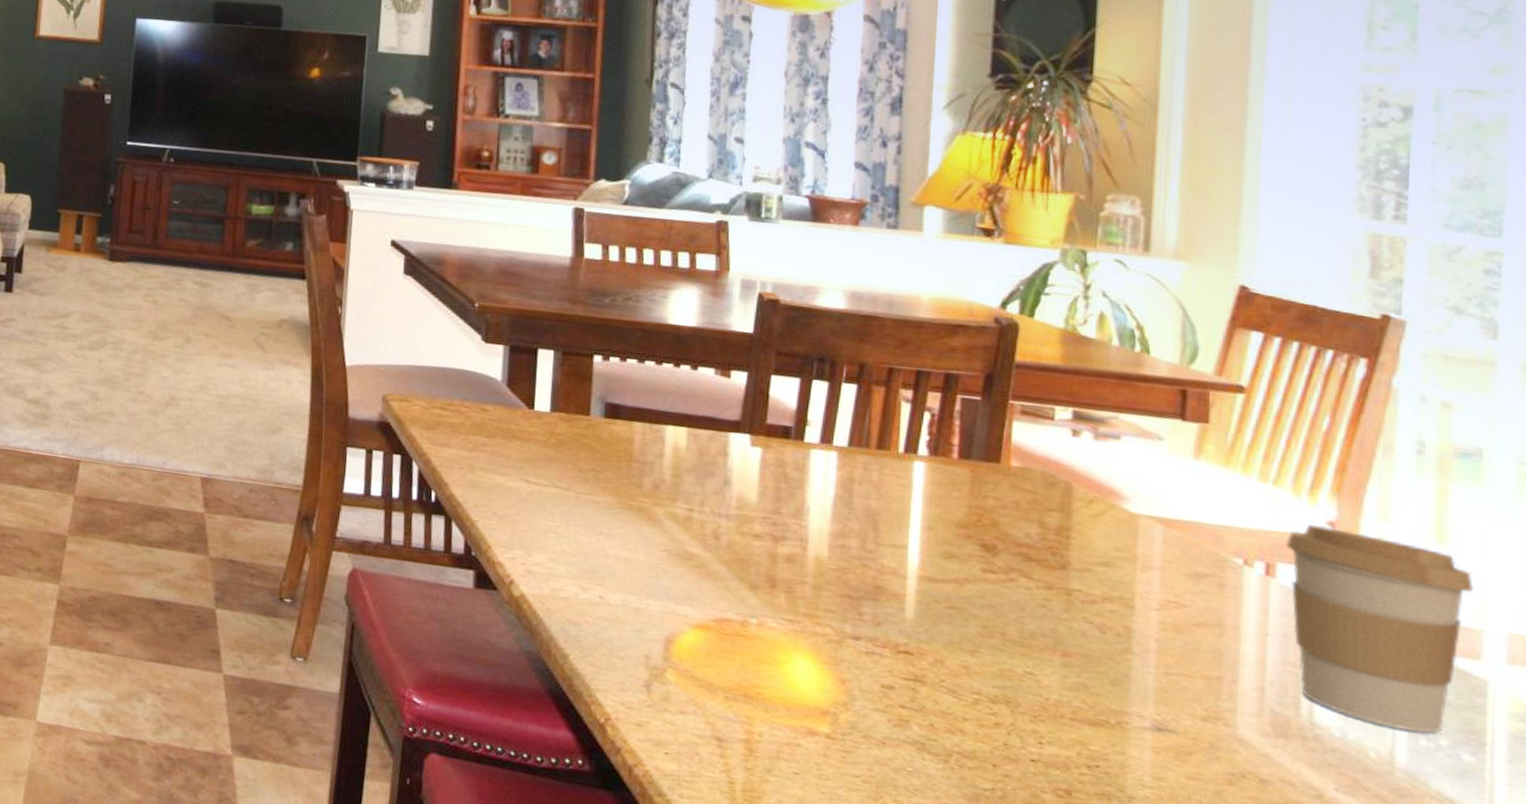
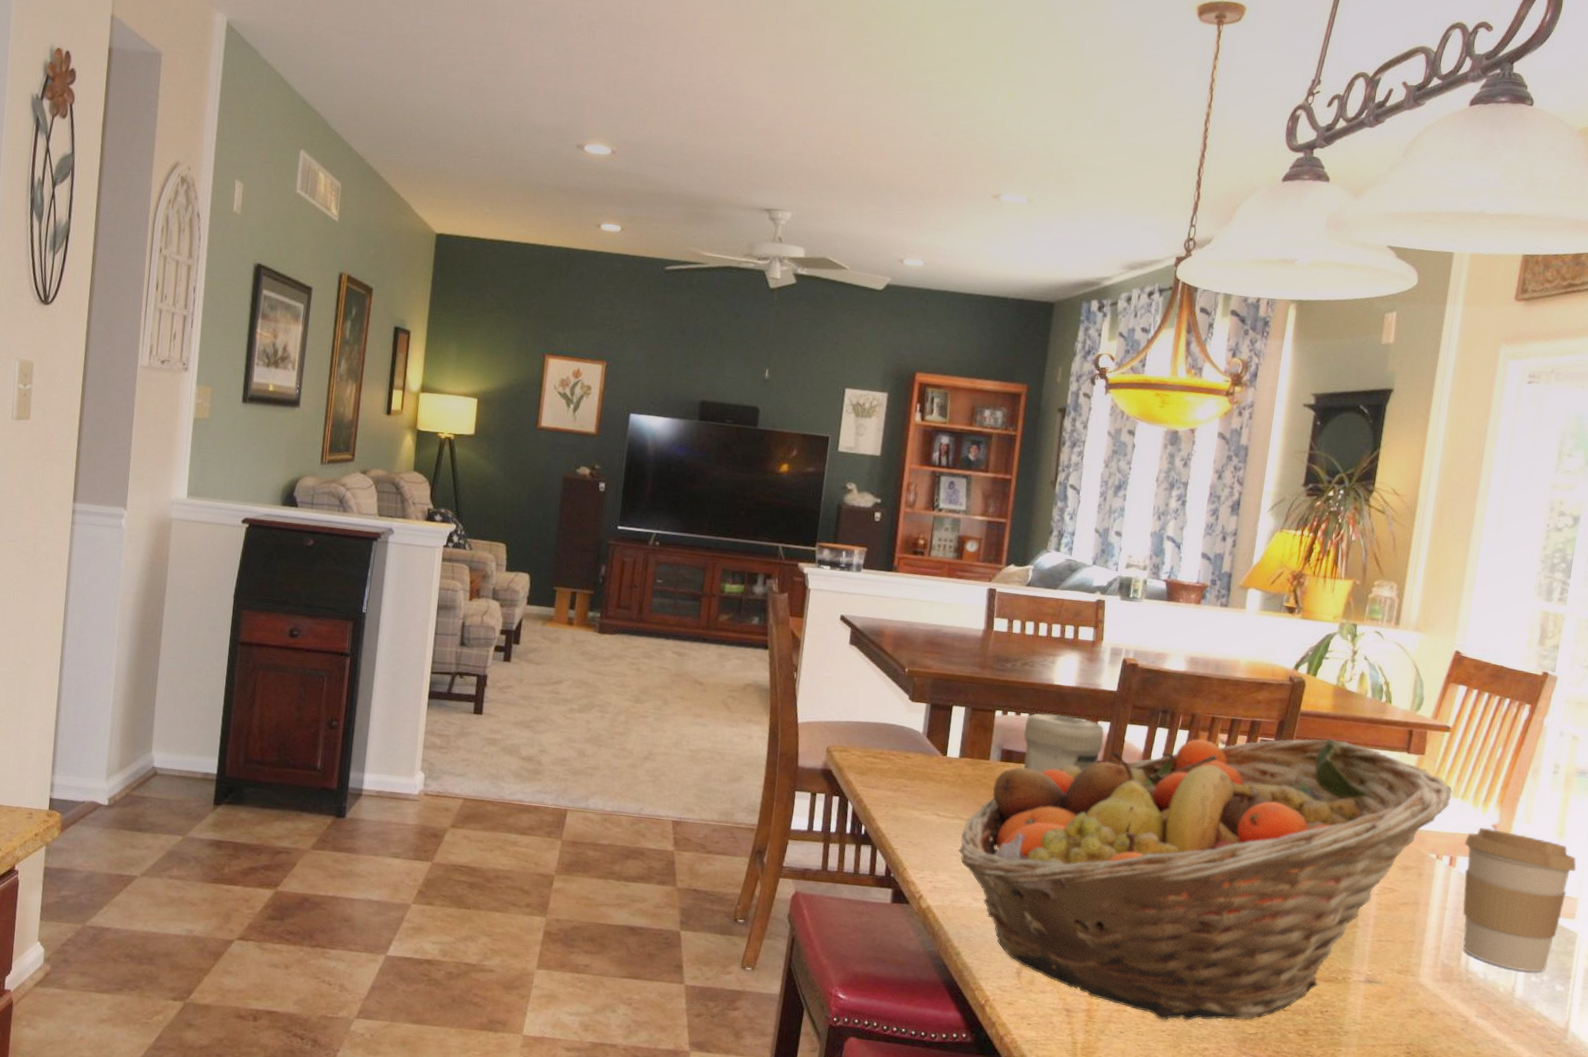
fruit basket: none [557,395,1258,770] -> present [959,738,1452,1020]
jar: none [632,359,741,434] -> present [1023,713,1104,774]

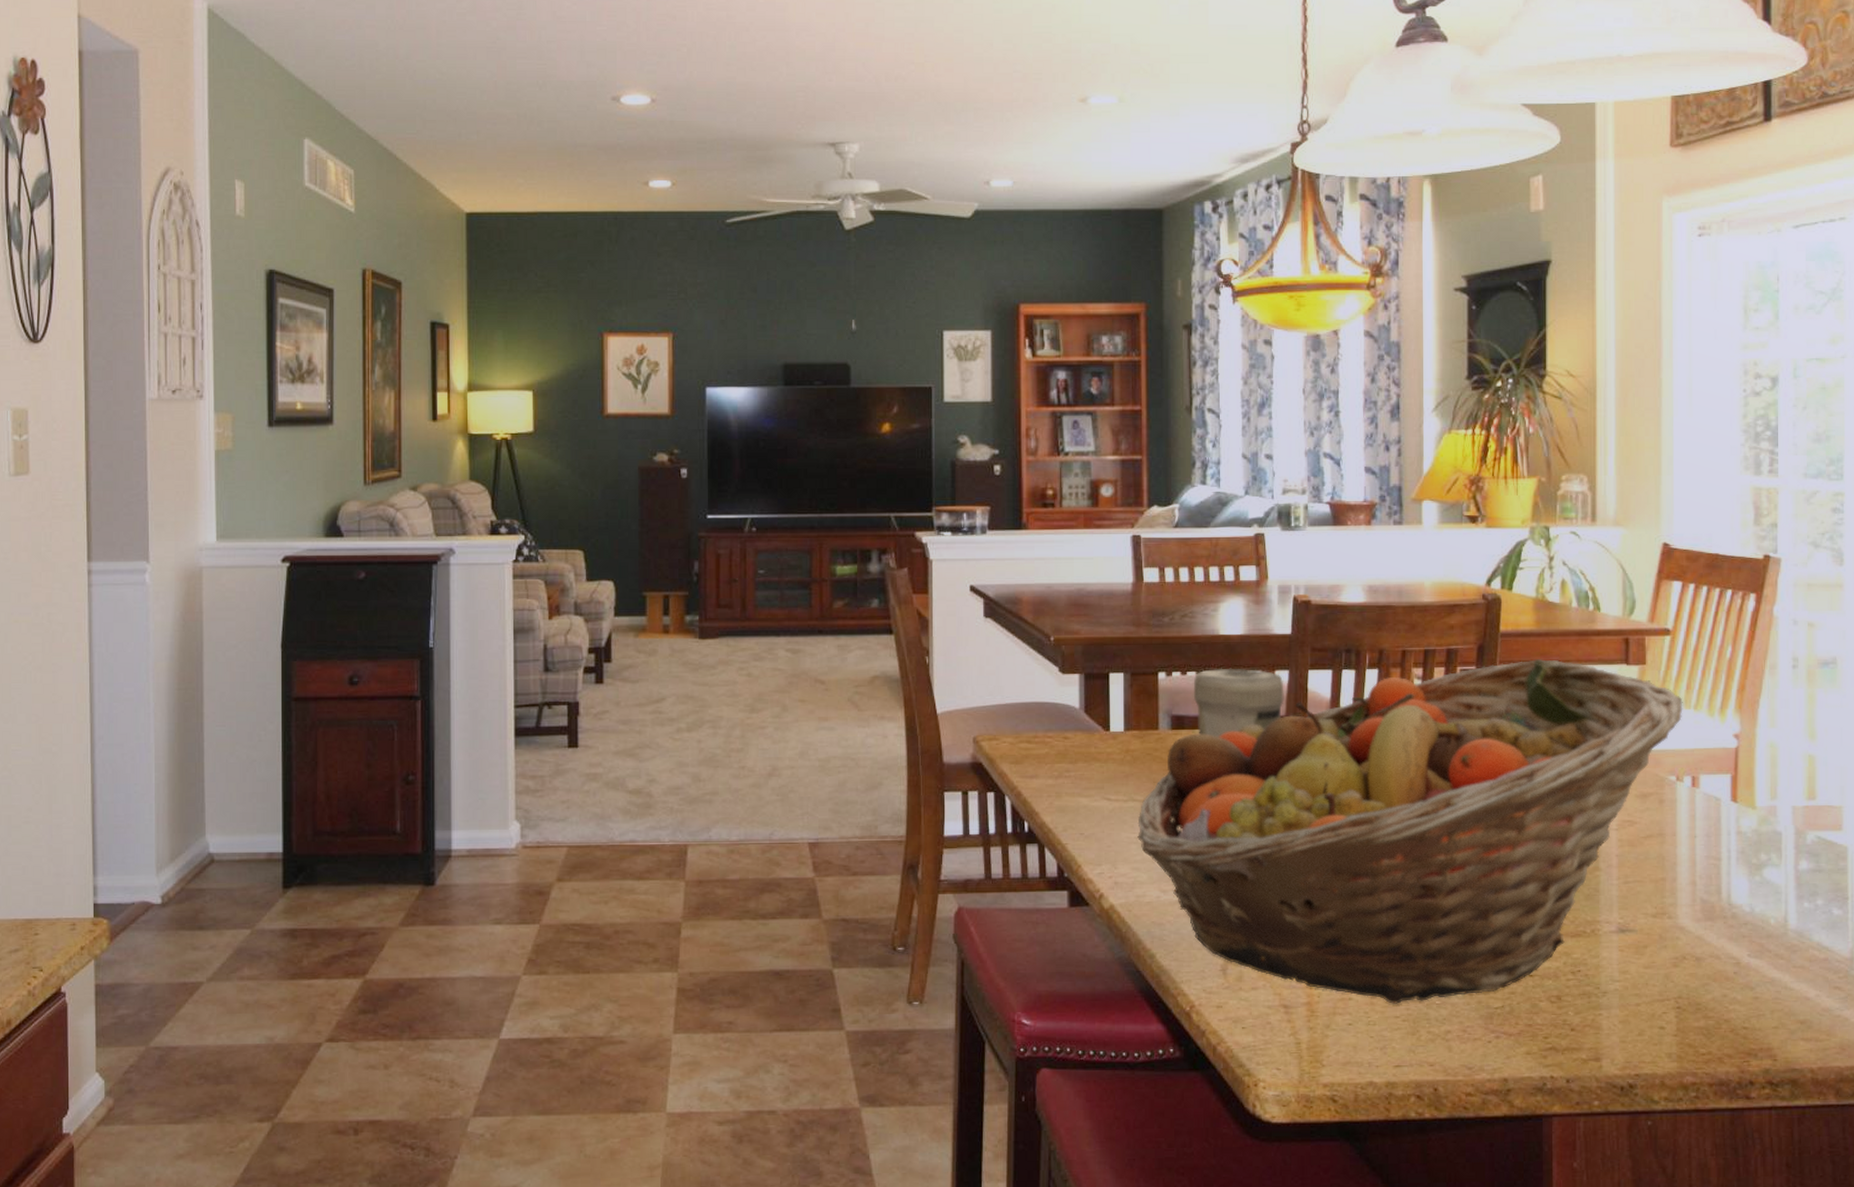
coffee cup: present [1462,828,1577,973] -> none [1705,738,1835,898]

